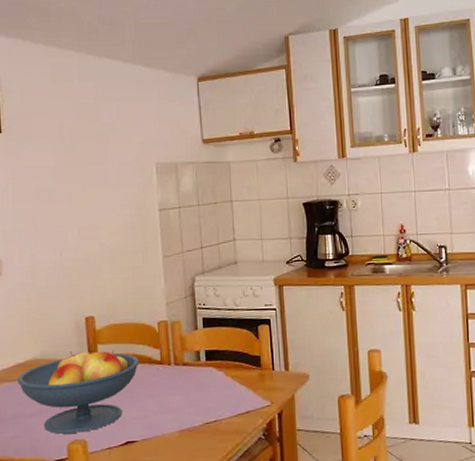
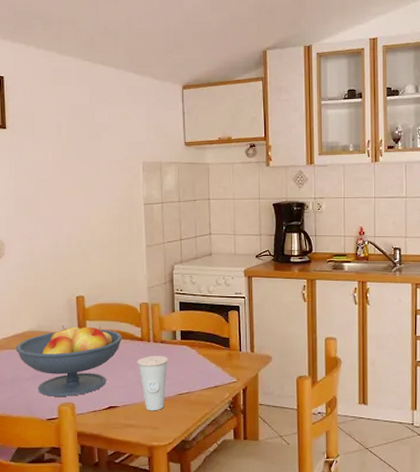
cup: none [156,380,192,444] -> present [137,356,168,410]

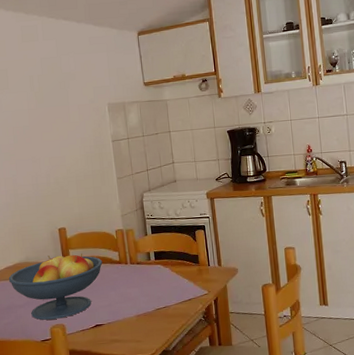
cup: present [137,356,168,410] -> none [117,275,145,326]

